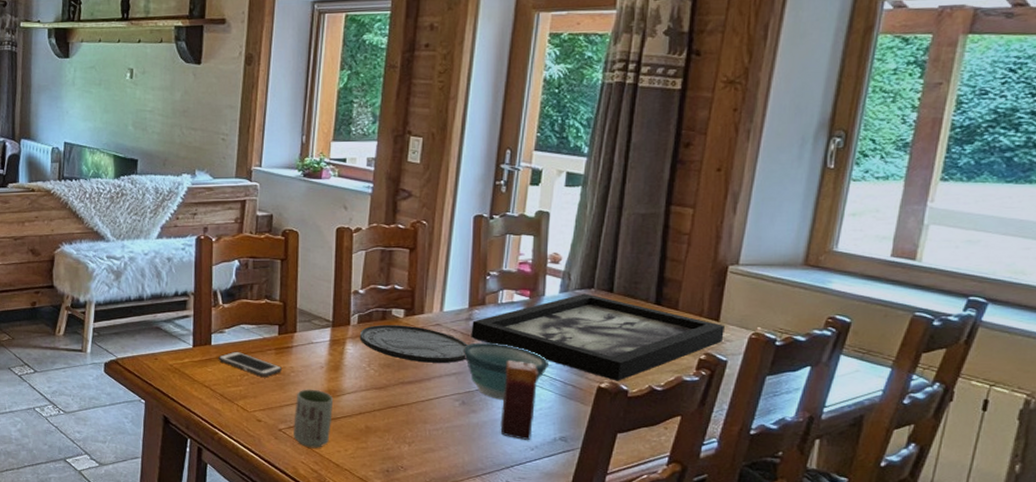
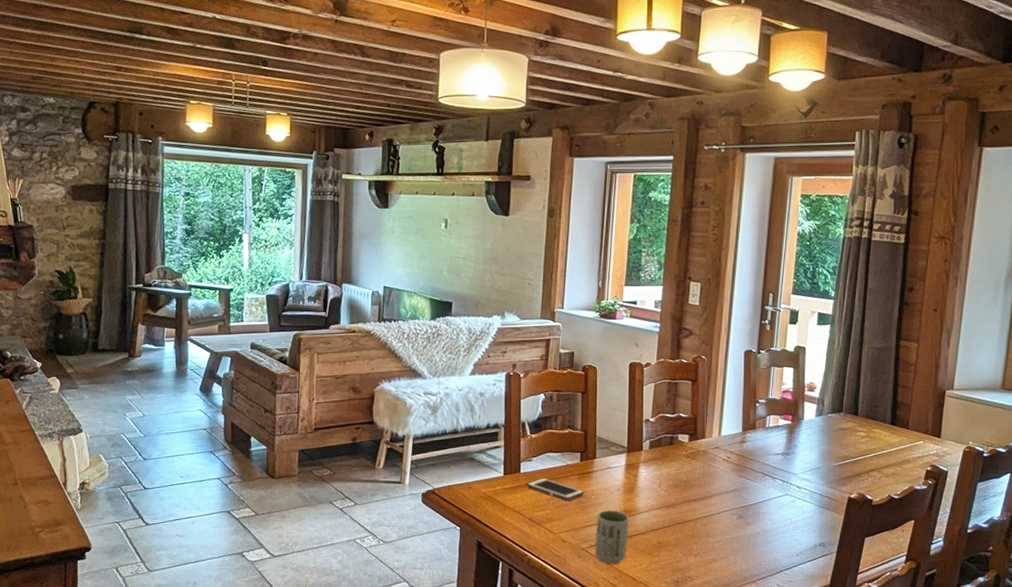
plate: present [359,325,468,363] -> none [651,449,742,482]
bowl: present [462,342,549,400] -> none [738,462,808,512]
picture frame: present [471,293,725,381] -> none [744,417,945,492]
candle: present [500,361,539,440] -> none [771,477,801,547]

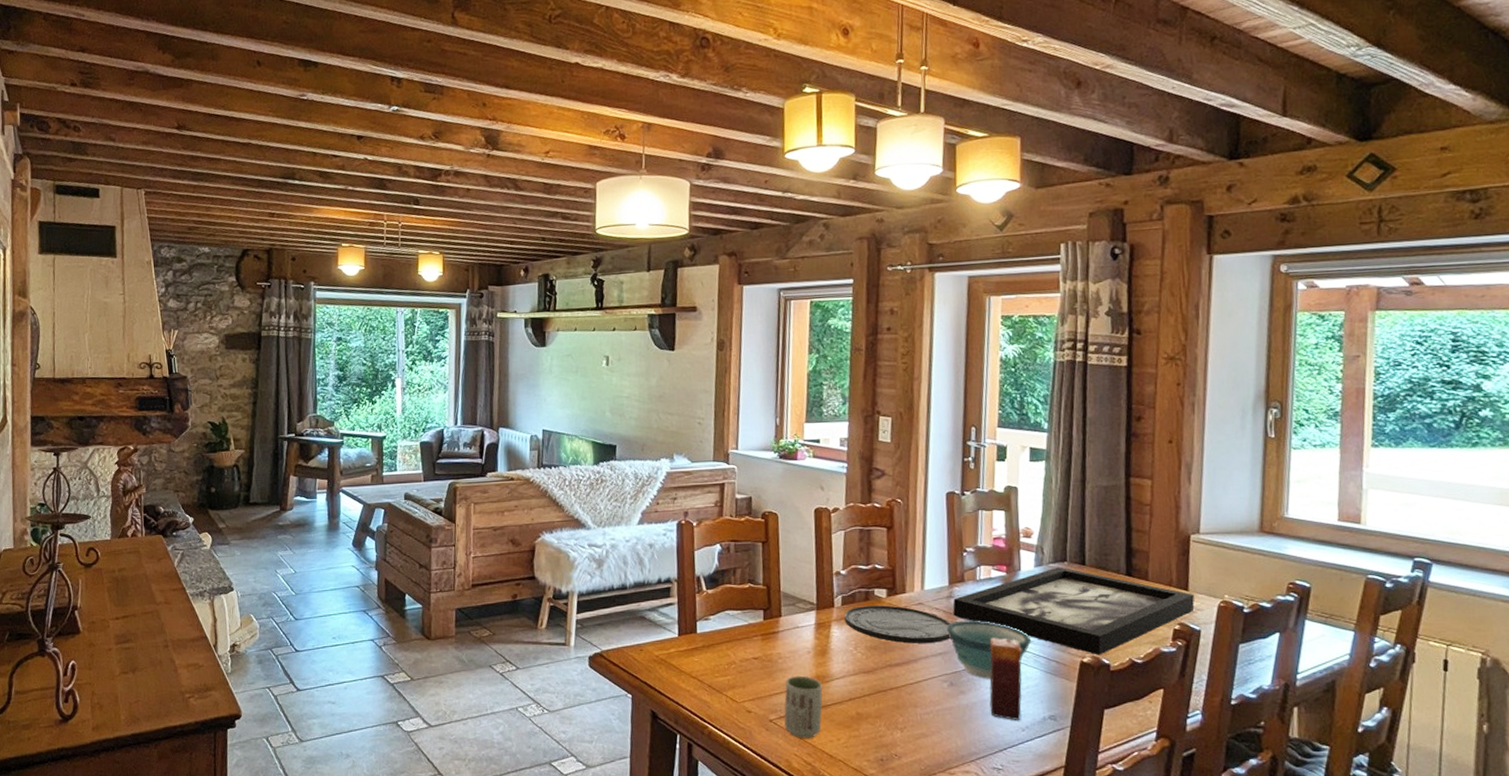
cell phone: present [527,477,585,501] -> none [704,638,770,665]
plate: none [651,449,742,482] -> present [844,605,951,643]
bowl: none [738,462,808,512] -> present [946,620,1031,679]
picture frame: none [744,417,945,492] -> present [953,567,1195,655]
candle: none [771,477,801,547] -> present [989,638,1022,720]

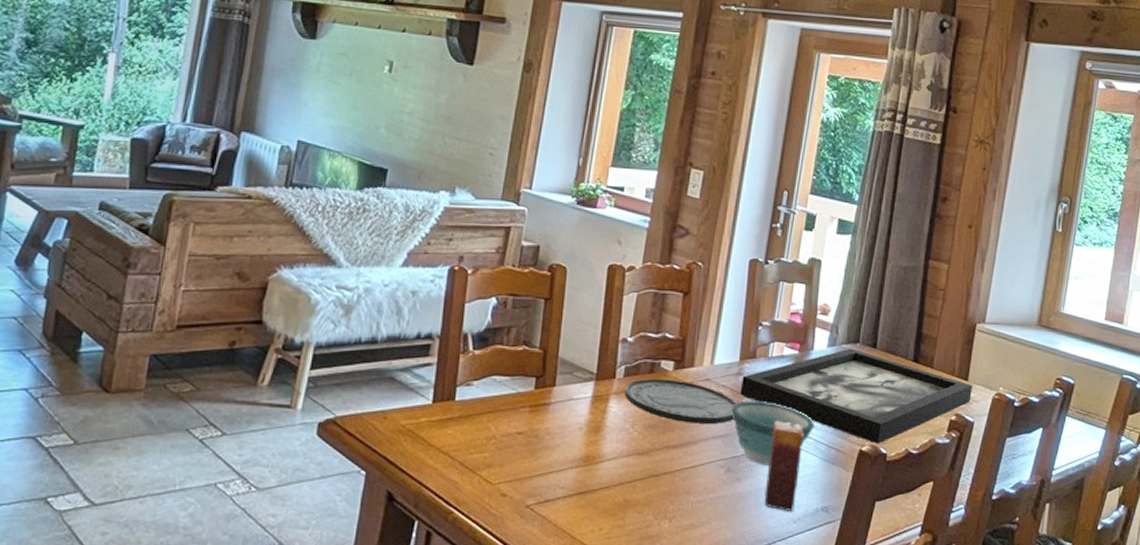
cup: present [784,675,823,739] -> none [543,455,591,528]

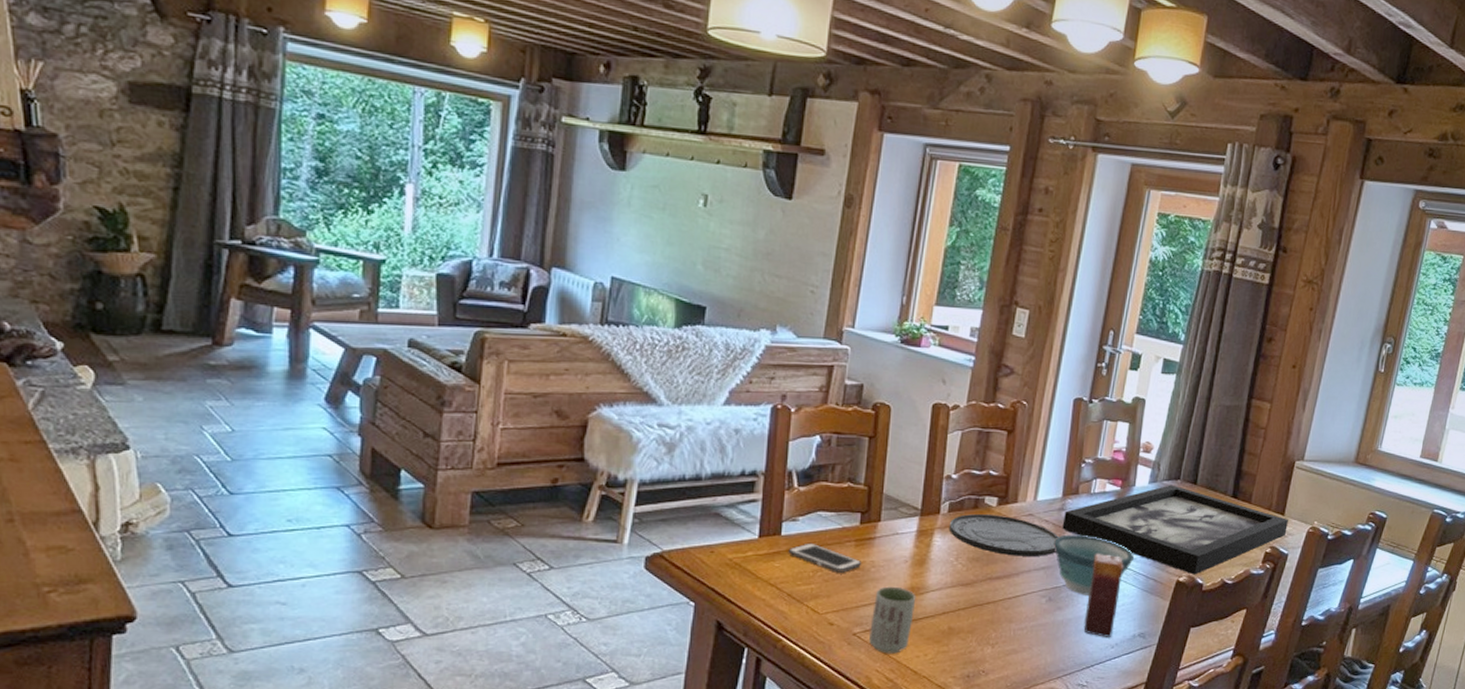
cell phone: none [462,408,537,440] -> present [788,542,862,573]
cup: none [543,455,591,528] -> present [869,586,916,654]

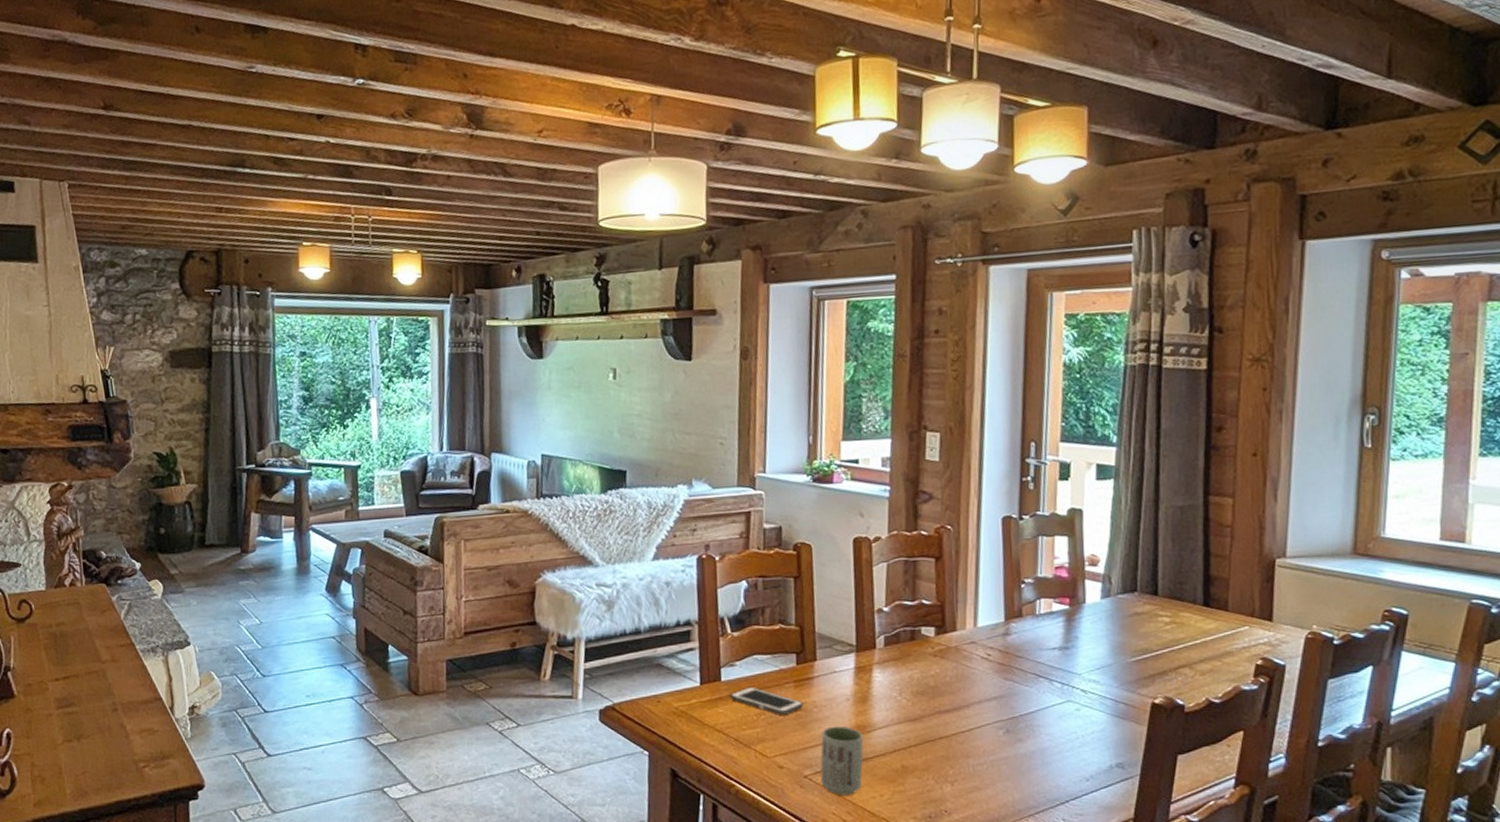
plate: present [948,514,1059,556] -> none [887,645,1007,687]
bowl: present [1053,534,1134,595] -> none [1002,659,1097,725]
picture frame: present [1062,484,1288,575] -> none [1009,598,1279,696]
candle: present [1084,554,1124,637] -> none [1050,679,1087,770]

